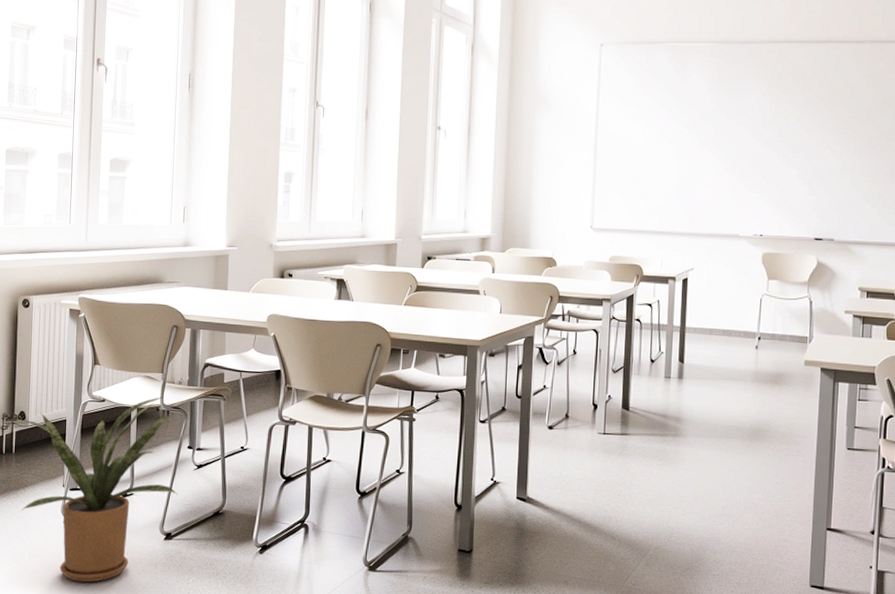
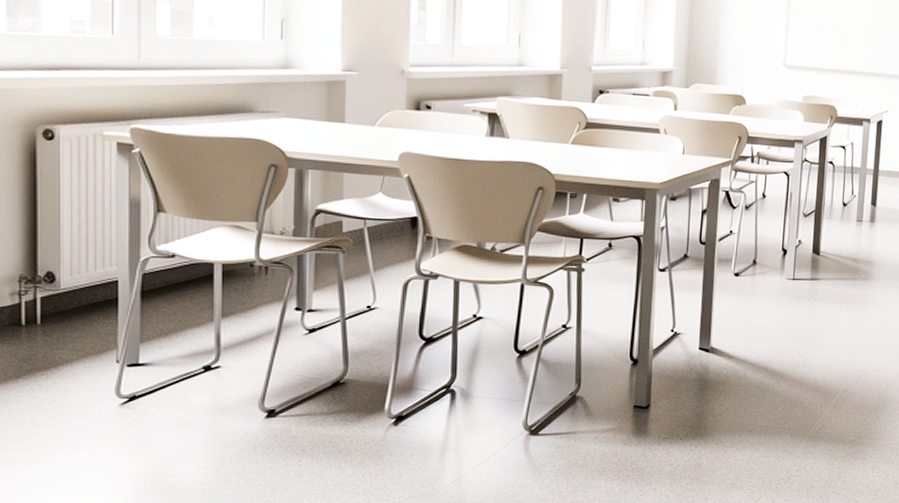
house plant: present [10,396,178,583] -> none [31,249,283,475]

